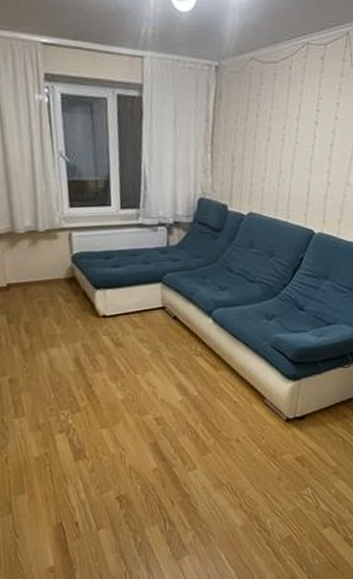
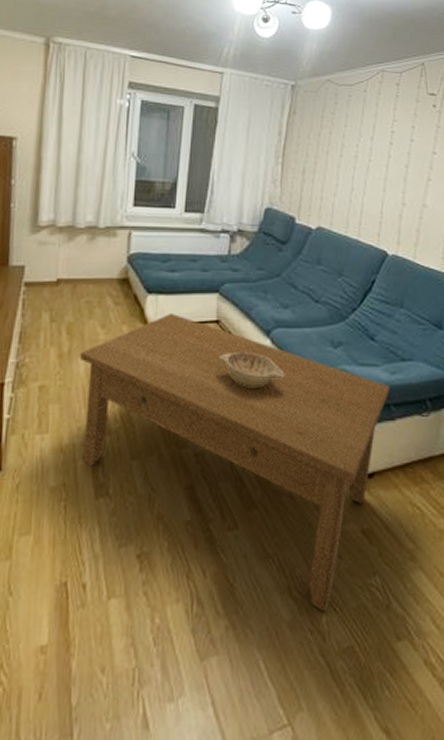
coffee table: none [41,304,317,517] -> present [80,312,390,612]
decorative bowl: none [168,331,227,361] -> present [219,351,285,388]

